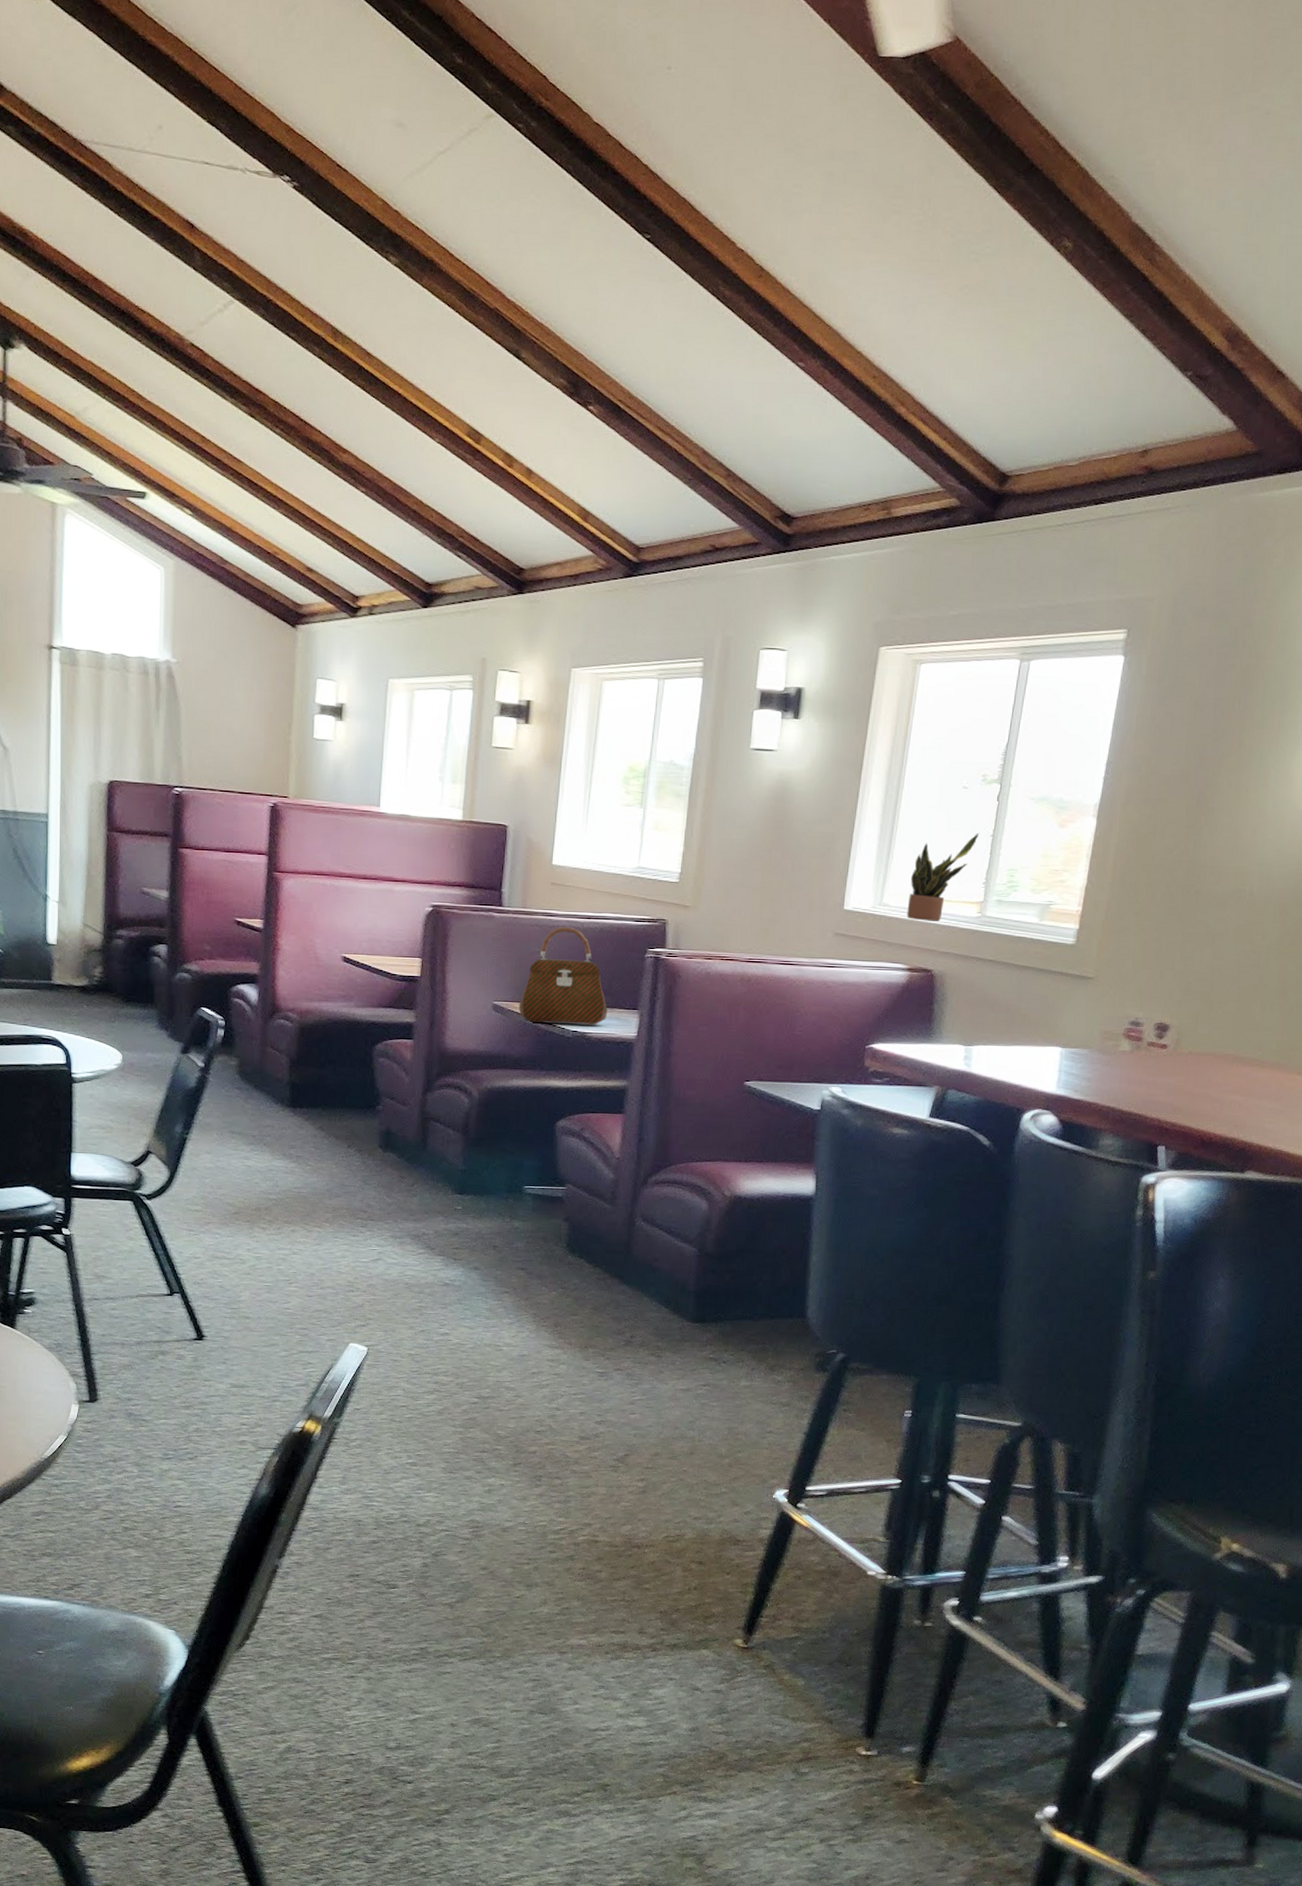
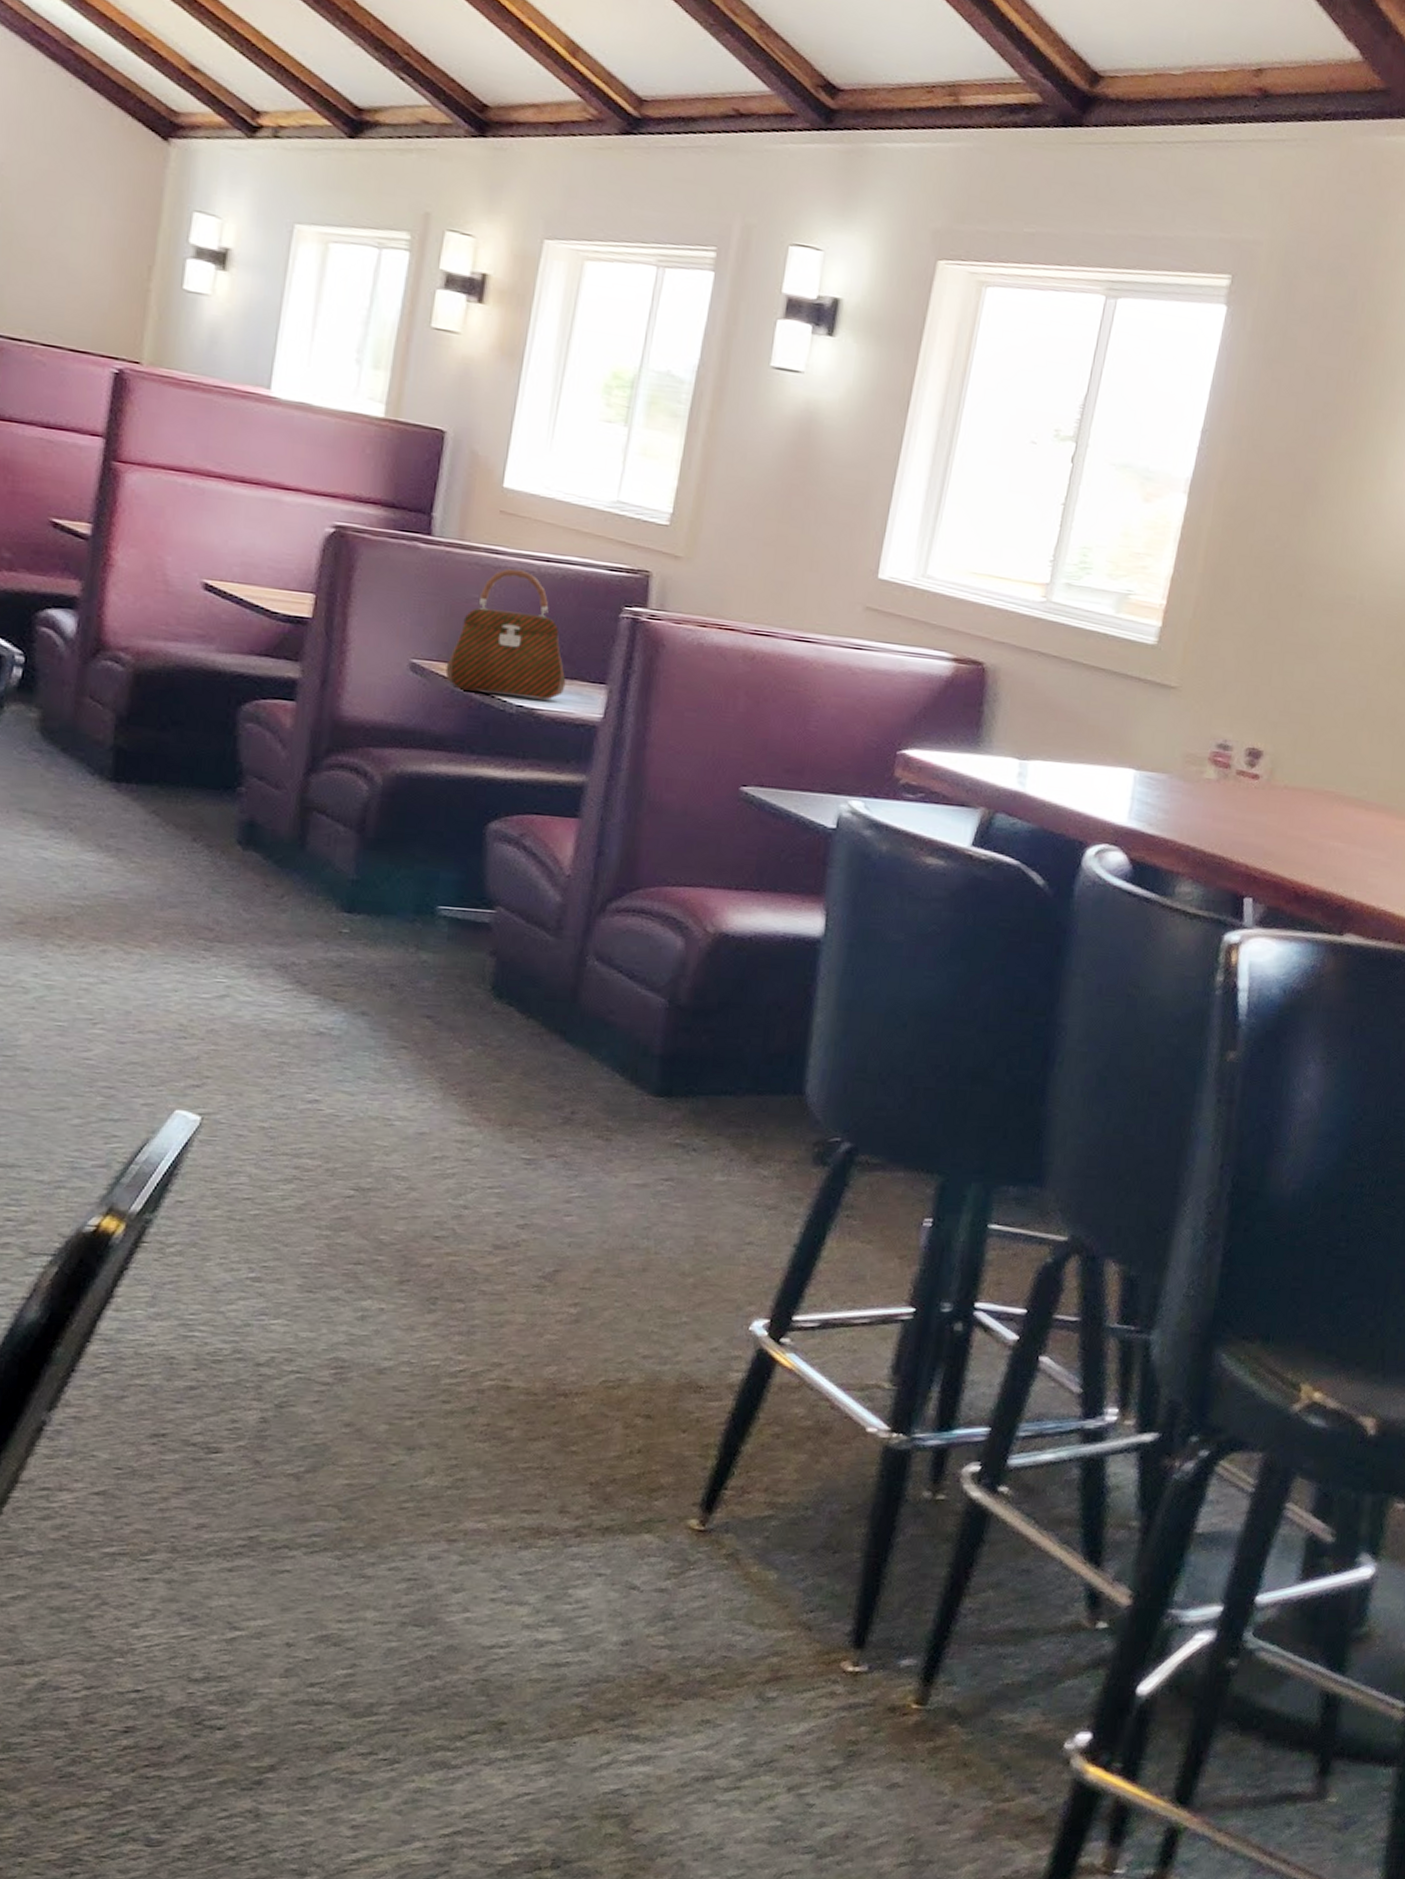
potted plant: present [907,833,980,922] -> none [955,499,1049,604]

